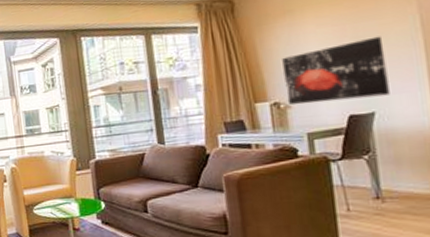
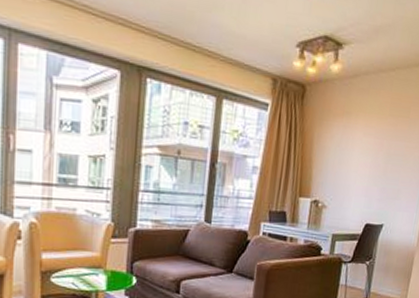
wall art: present [282,36,390,106] -> none [325,157,405,212]

